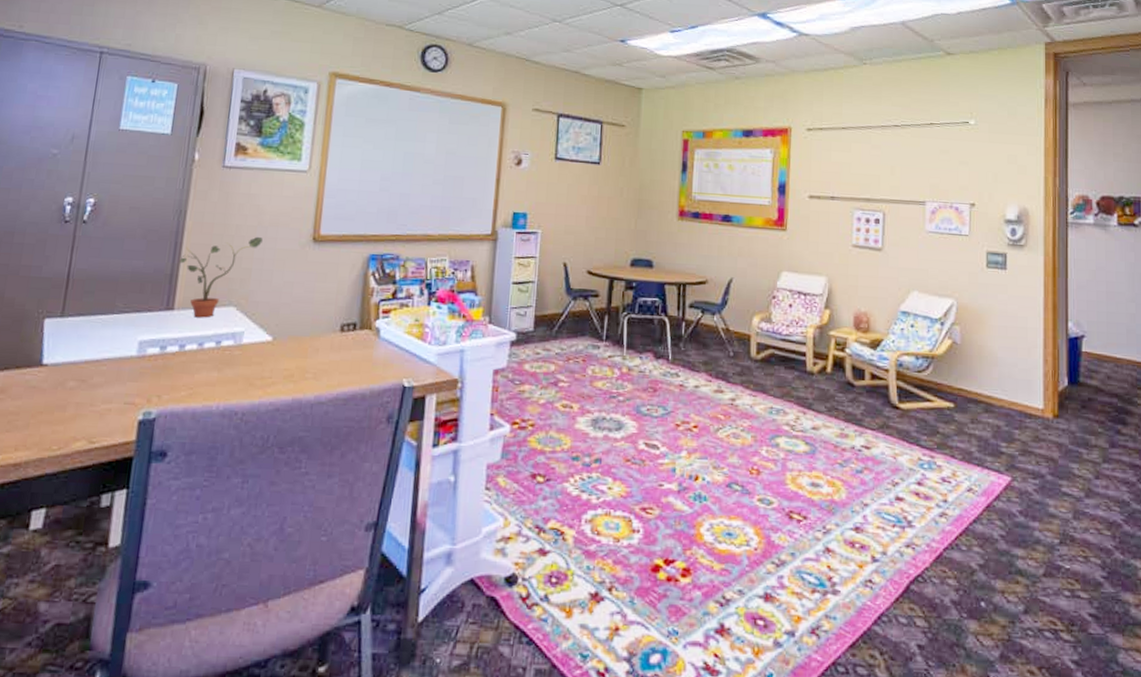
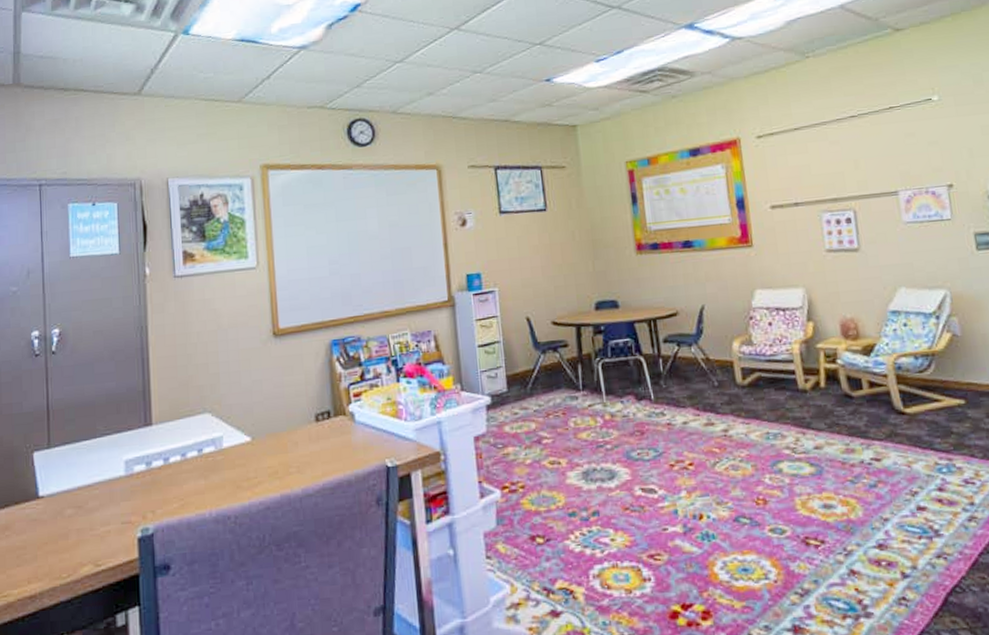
potted plant: present [179,236,263,318] -> none [149,340,225,430]

